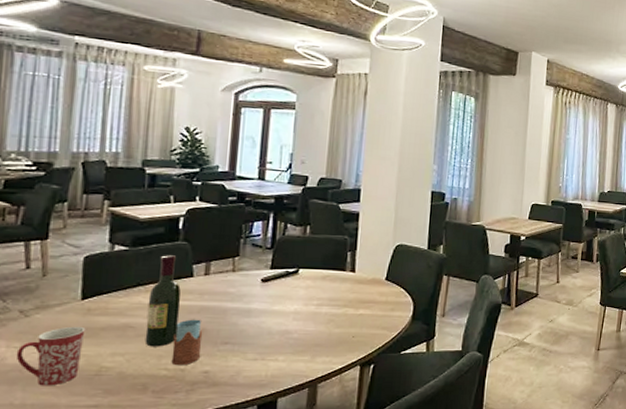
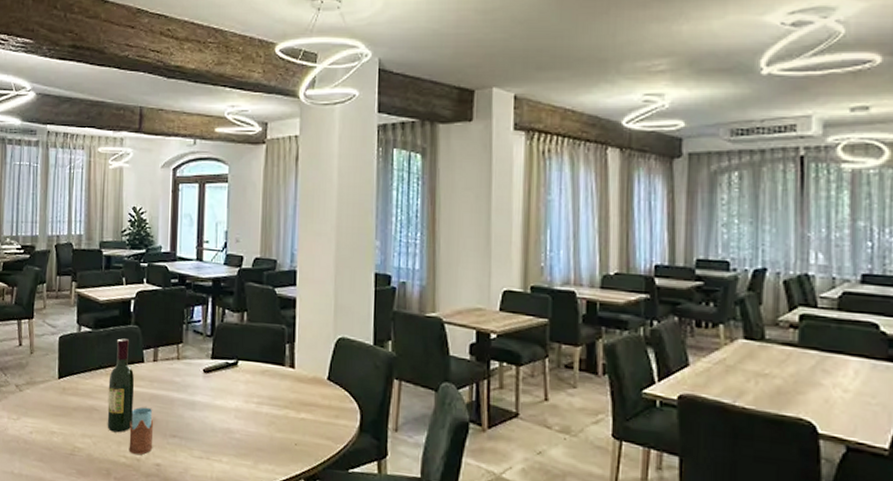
mug: present [16,326,86,386] -> none [14,404,62,460]

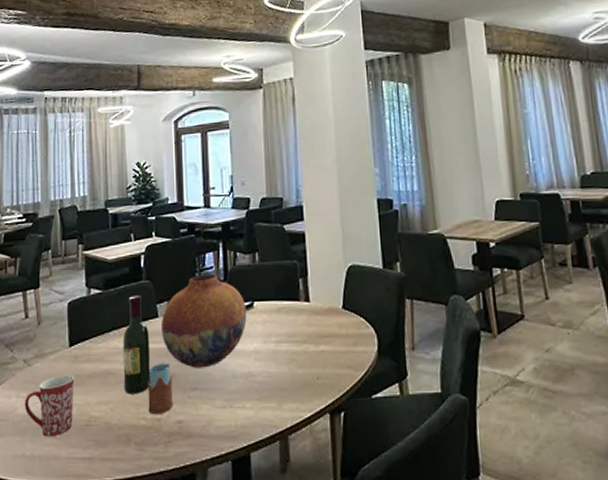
mug: none [14,404,62,460] -> present [24,374,75,437]
vase: none [145,326,231,418] -> present [160,274,247,368]

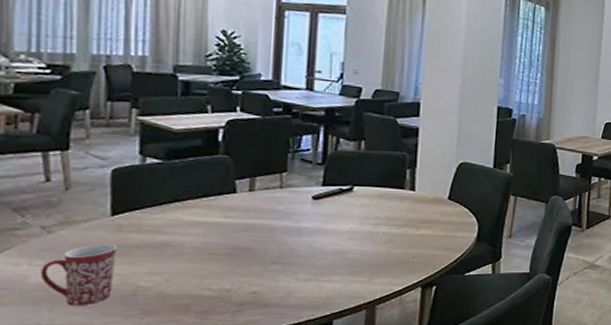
wine bottle: present [122,295,151,395] -> none [185,169,224,266]
drinking glass: present [147,363,174,415] -> none [215,237,249,286]
vase: present [160,274,247,368] -> none [238,155,345,244]

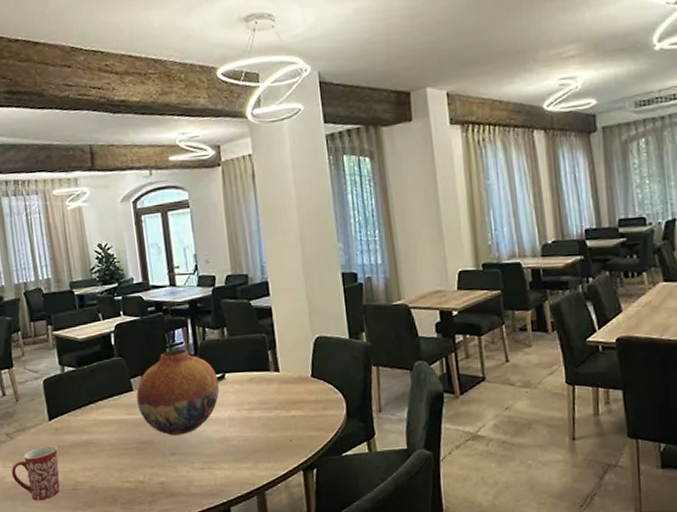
vase: none [238,155,345,244] -> present [136,349,220,436]

